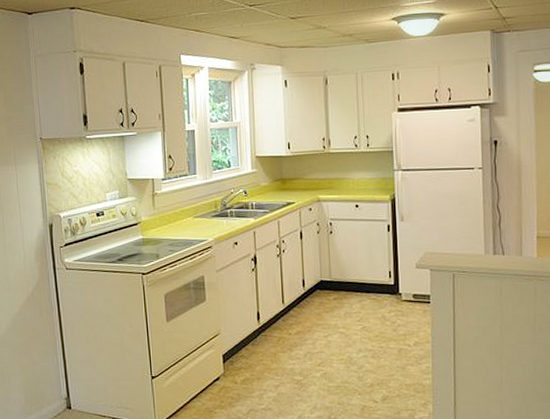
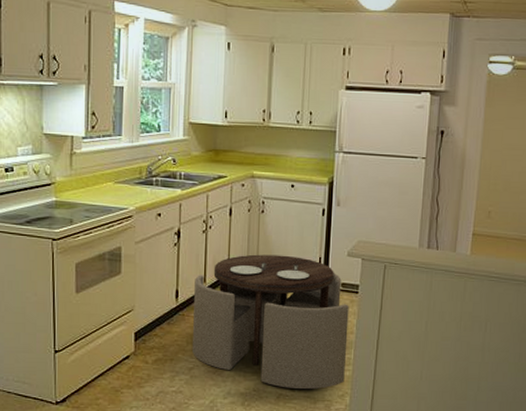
dining set: none [274,272,425,400] -> present [193,254,349,389]

